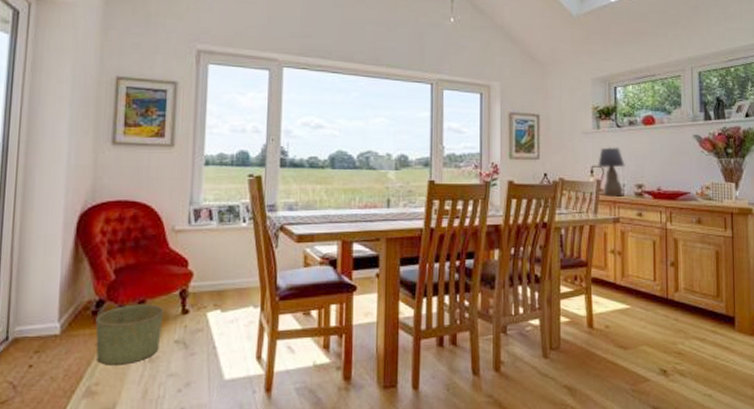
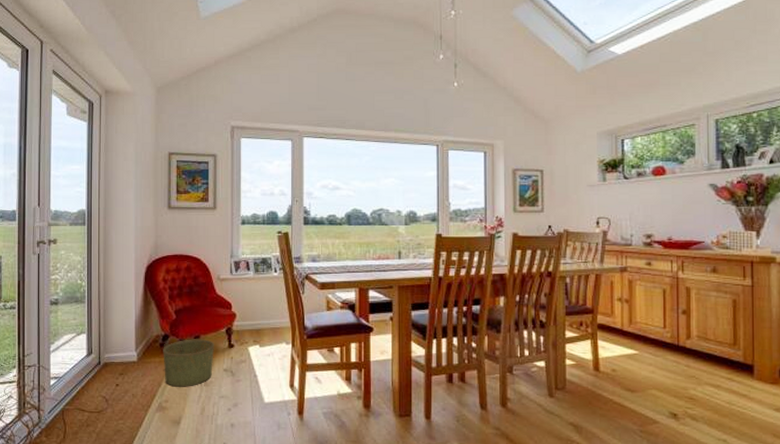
table lamp: present [598,147,625,198] -> none [604,199,633,248]

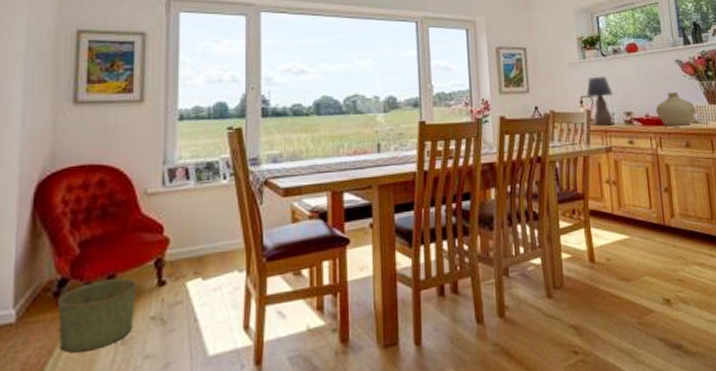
table lamp: none [604,199,633,248] -> present [586,76,613,127]
ceramic jug: none [680,216,728,252] -> present [655,91,696,128]

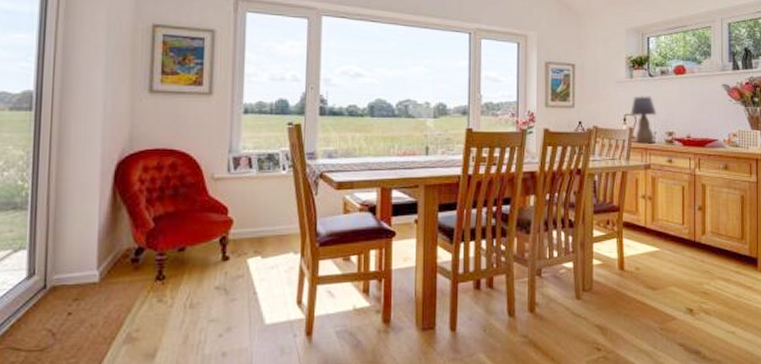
basket: present [57,278,137,353] -> none [135,251,204,312]
ceramic jug: present [655,91,696,128] -> none [697,115,737,150]

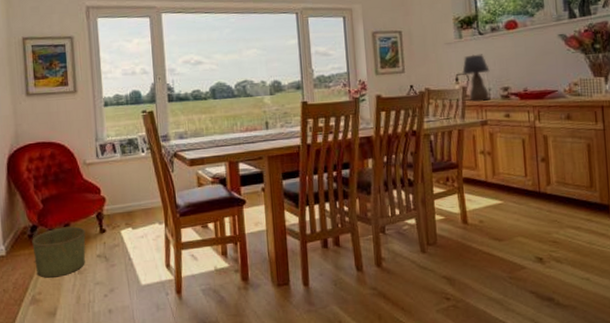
basket: none [135,251,204,312] -> present [32,226,86,278]

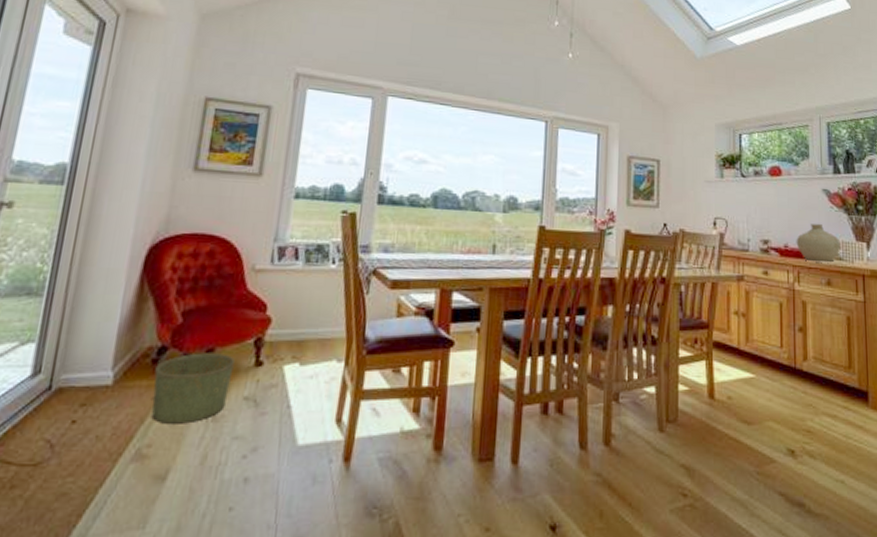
table lamp: present [462,54,490,103] -> none [721,198,750,253]
ceramic jug: none [535,65,579,101] -> present [796,223,841,263]

